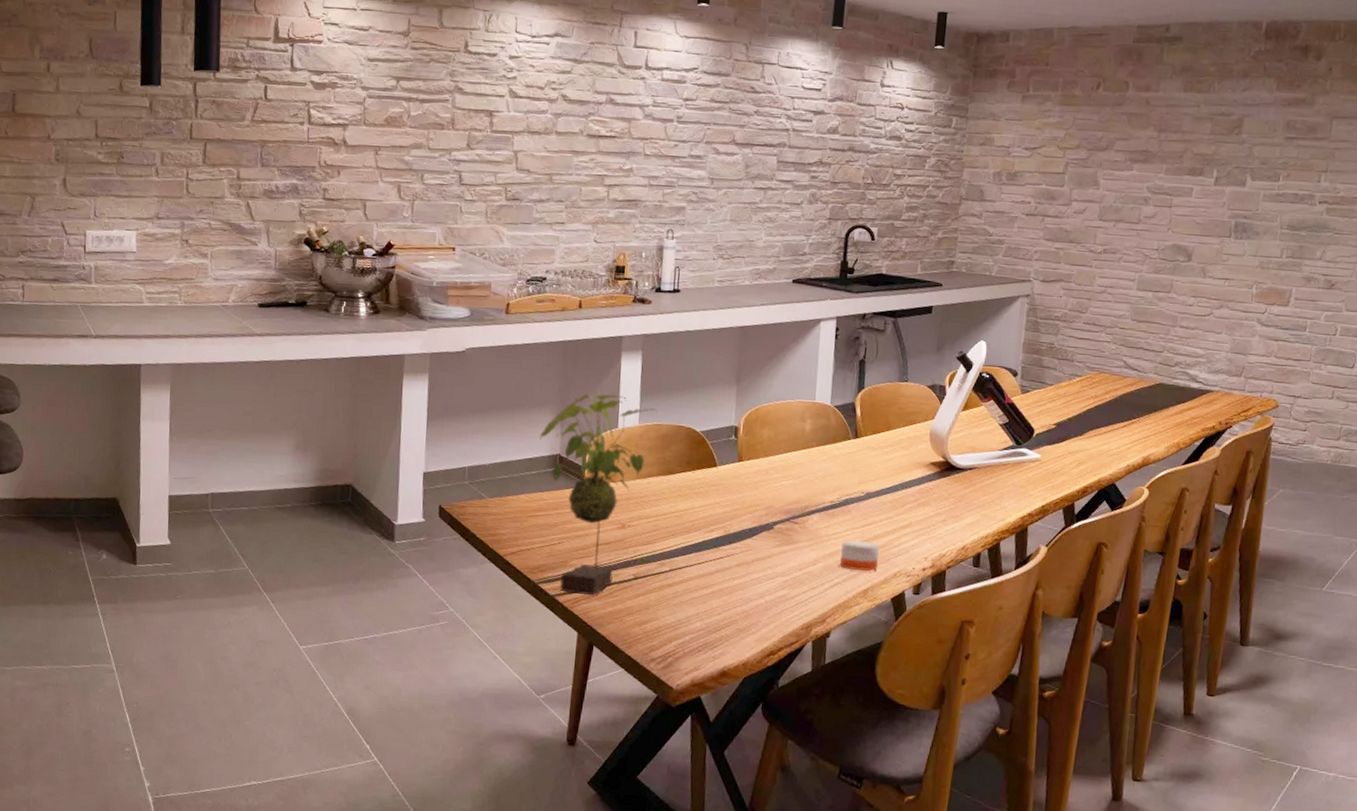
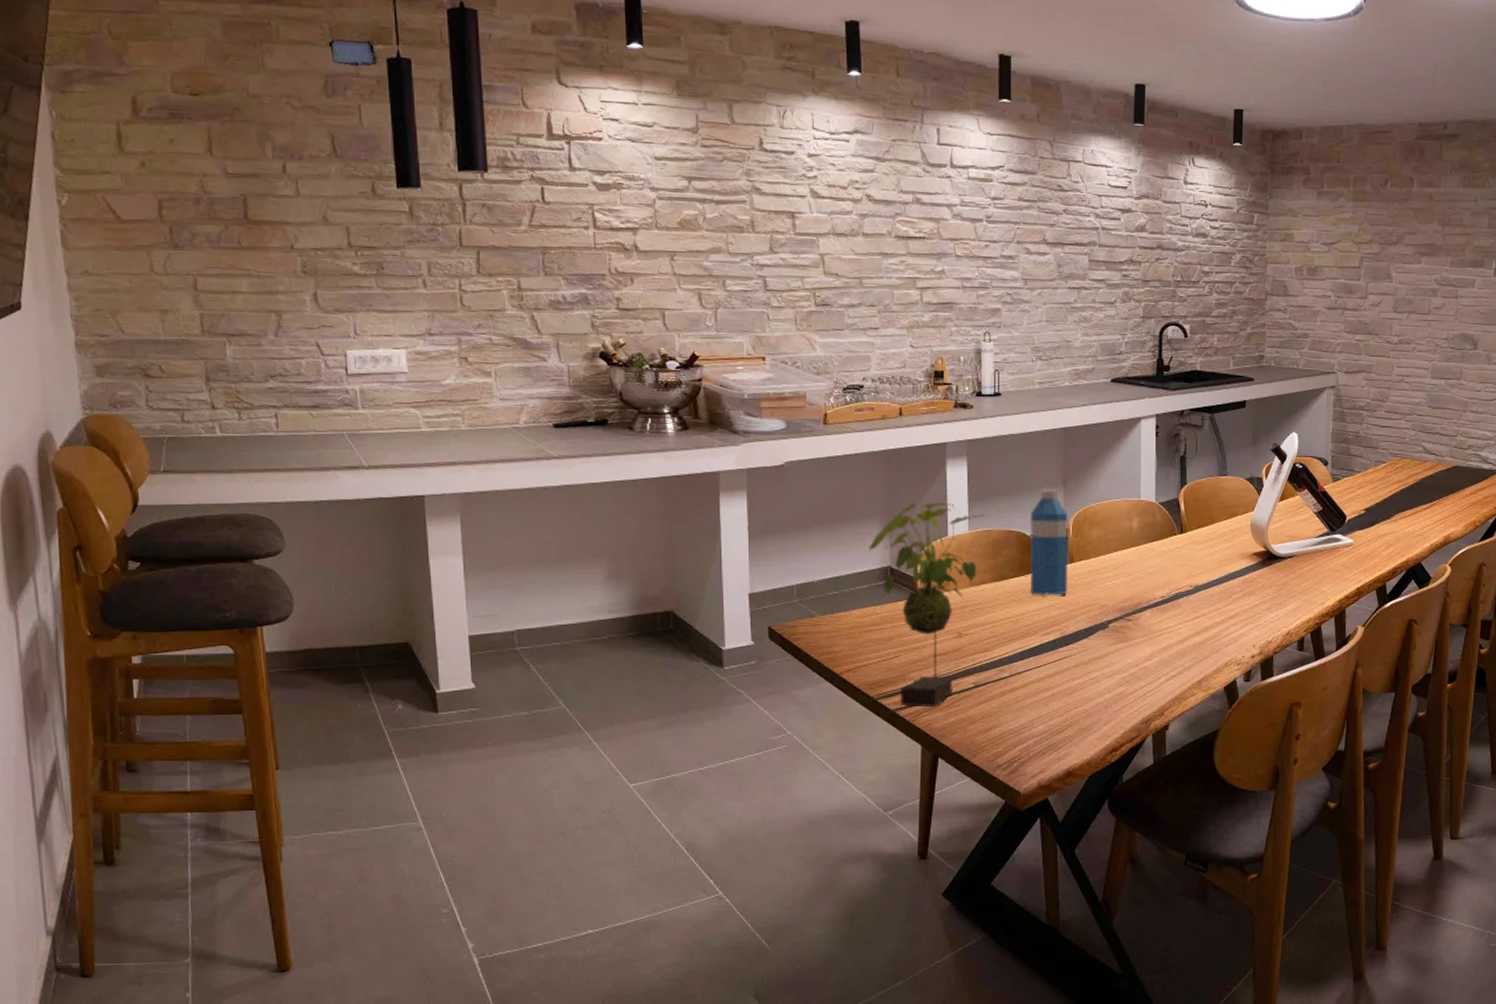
water bottle: none [697,387,740,493] -> present [1029,490,1069,595]
candle: present [840,536,879,572] -> none [1174,629,1210,663]

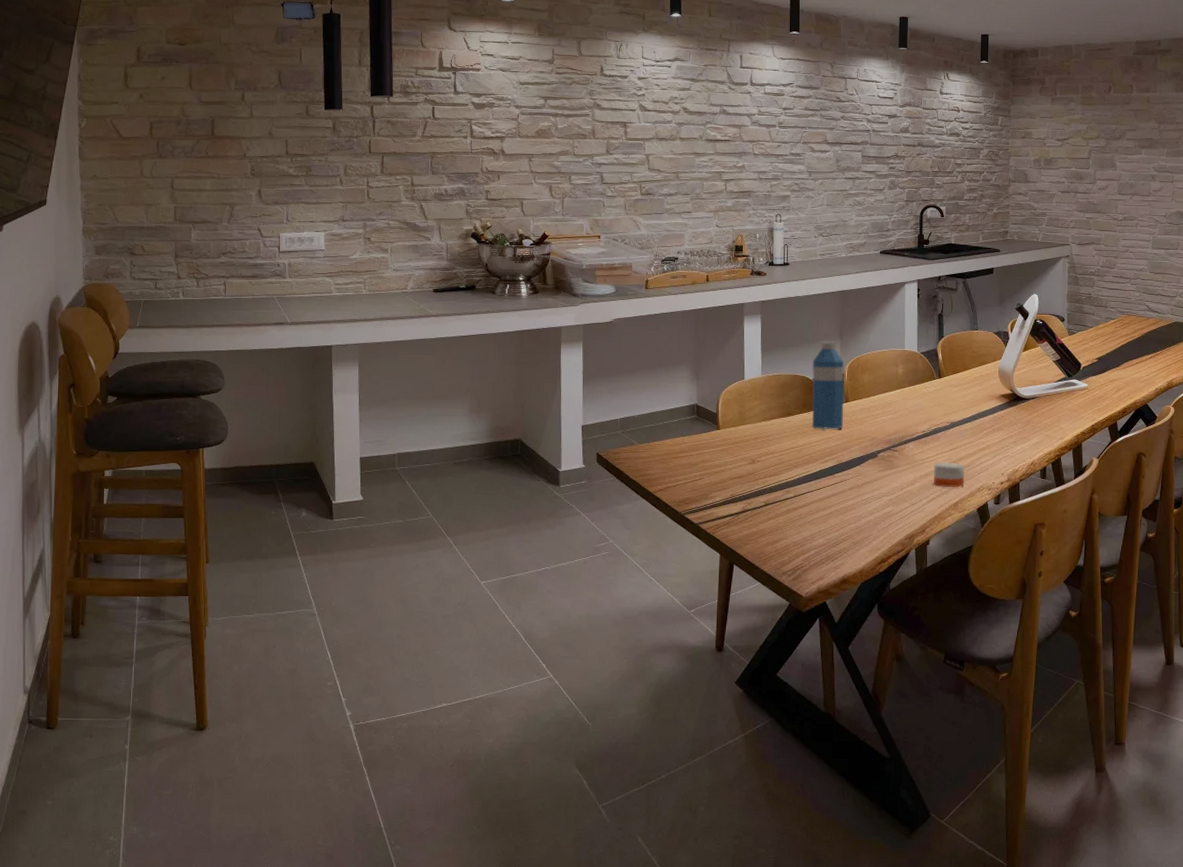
plant: present [869,502,986,708] -> none [679,351,776,522]
candle: none [1174,629,1210,663] -> present [933,459,965,488]

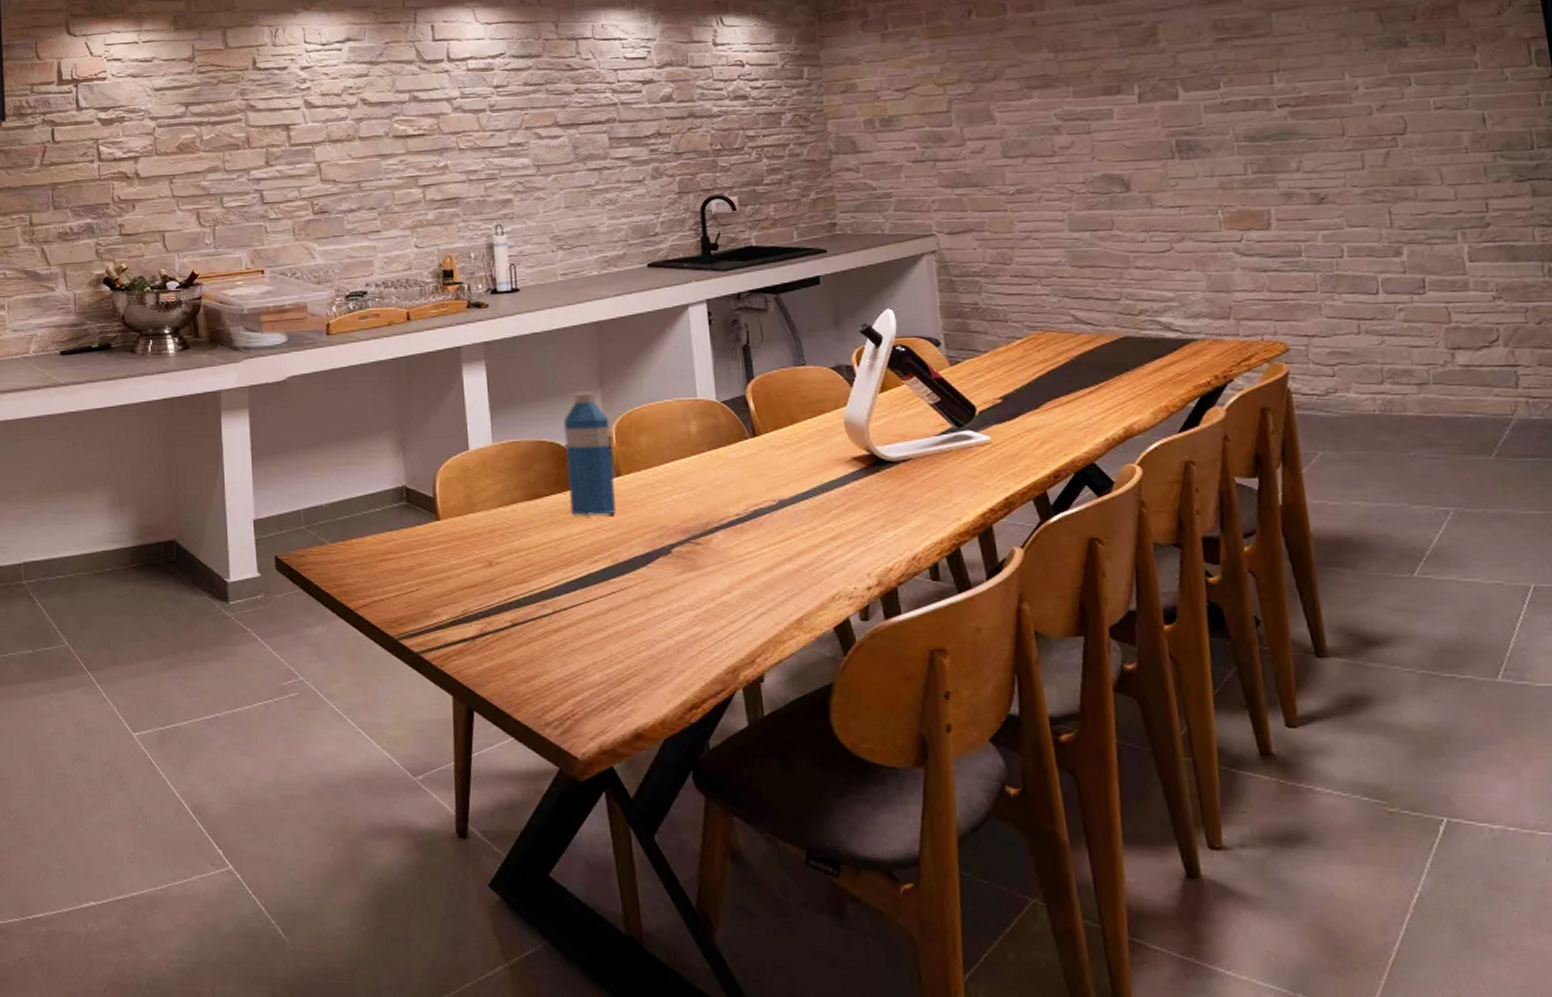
candle: present [933,459,965,488] -> none [758,554,810,597]

